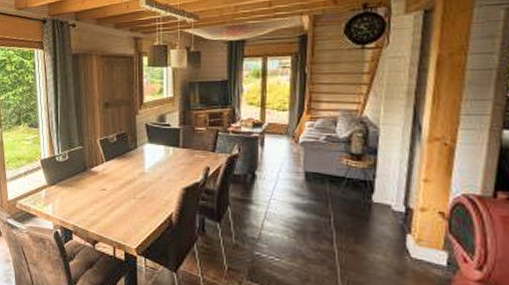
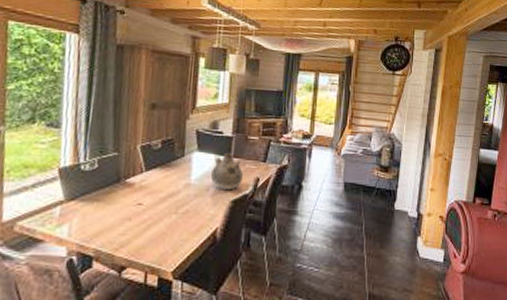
vase: none [161,144,194,178] -> present [210,153,244,189]

